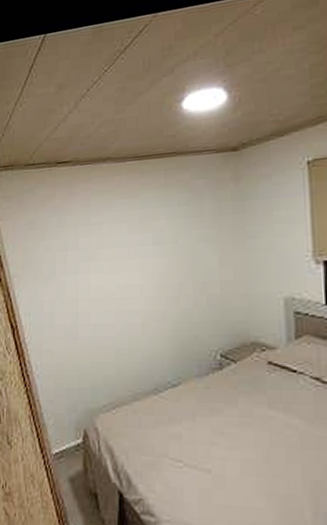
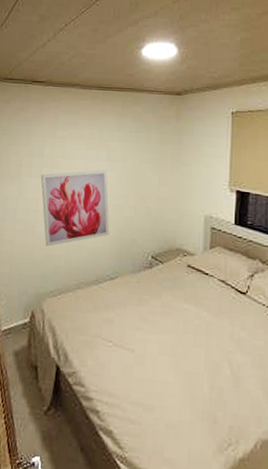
wall art: none [77,255,165,354] -> present [40,169,110,247]

